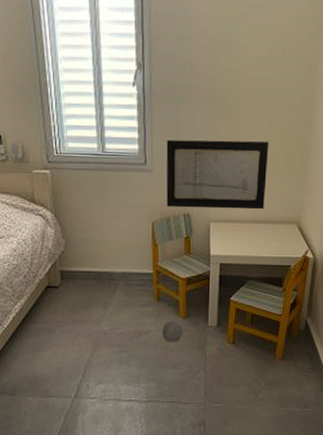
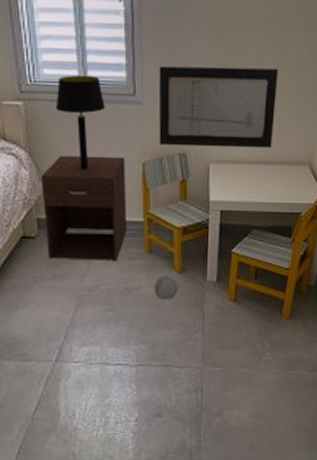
nightstand: none [64,216,139,307] -> present [40,155,128,261]
table lamp: none [77,147,120,229] -> present [55,75,105,171]

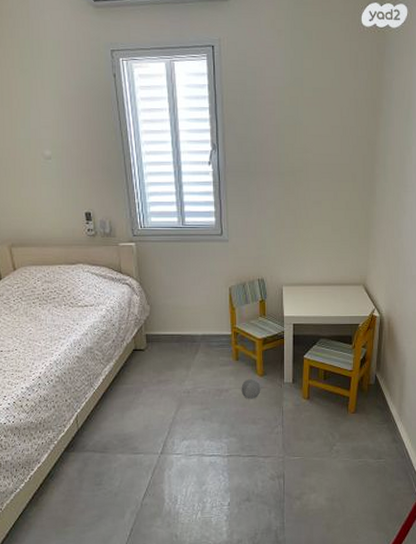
nightstand: present [40,155,128,261] -> none [148,283,218,368]
table lamp: present [55,75,105,171] -> none [160,221,199,295]
wall art: present [158,66,279,149] -> none [240,210,335,273]

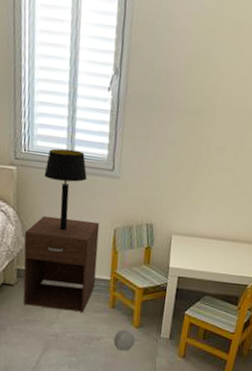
nightstand: none [148,283,218,368] -> present [23,215,100,312]
table lamp: none [160,221,199,295] -> present [44,148,87,231]

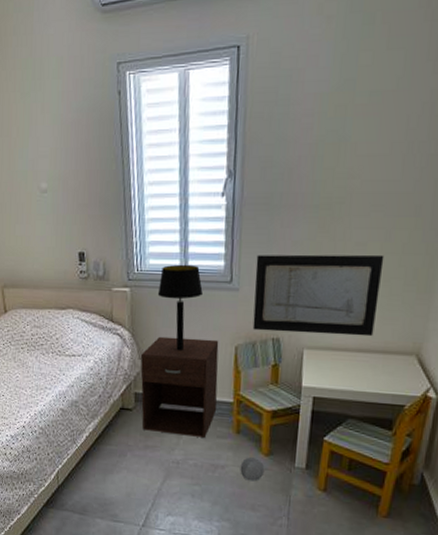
wall art: none [130,148,238,227] -> present [252,254,384,337]

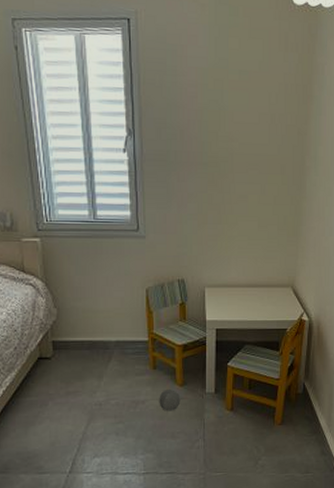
nightstand: present [140,336,219,438] -> none [55,284,134,378]
table lamp: present [157,264,203,351] -> none [69,214,112,297]
wall art: present [252,254,384,337] -> none [159,205,262,274]

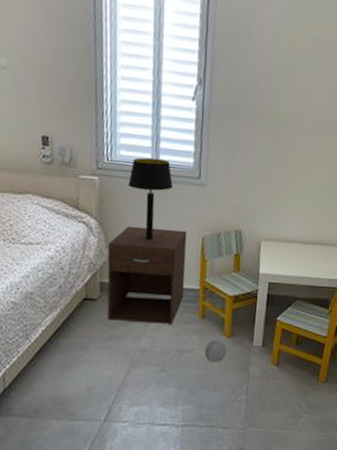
nightstand: none [55,284,134,378] -> present [107,226,187,324]
table lamp: none [69,214,112,297] -> present [128,157,173,241]

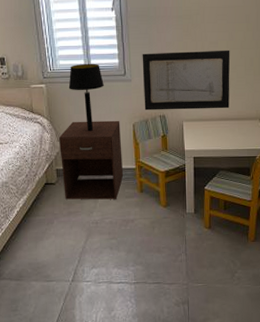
ball: present [204,340,227,363] -> none [146,210,165,229]
wall art: none [218,156,323,231] -> present [142,50,230,111]

